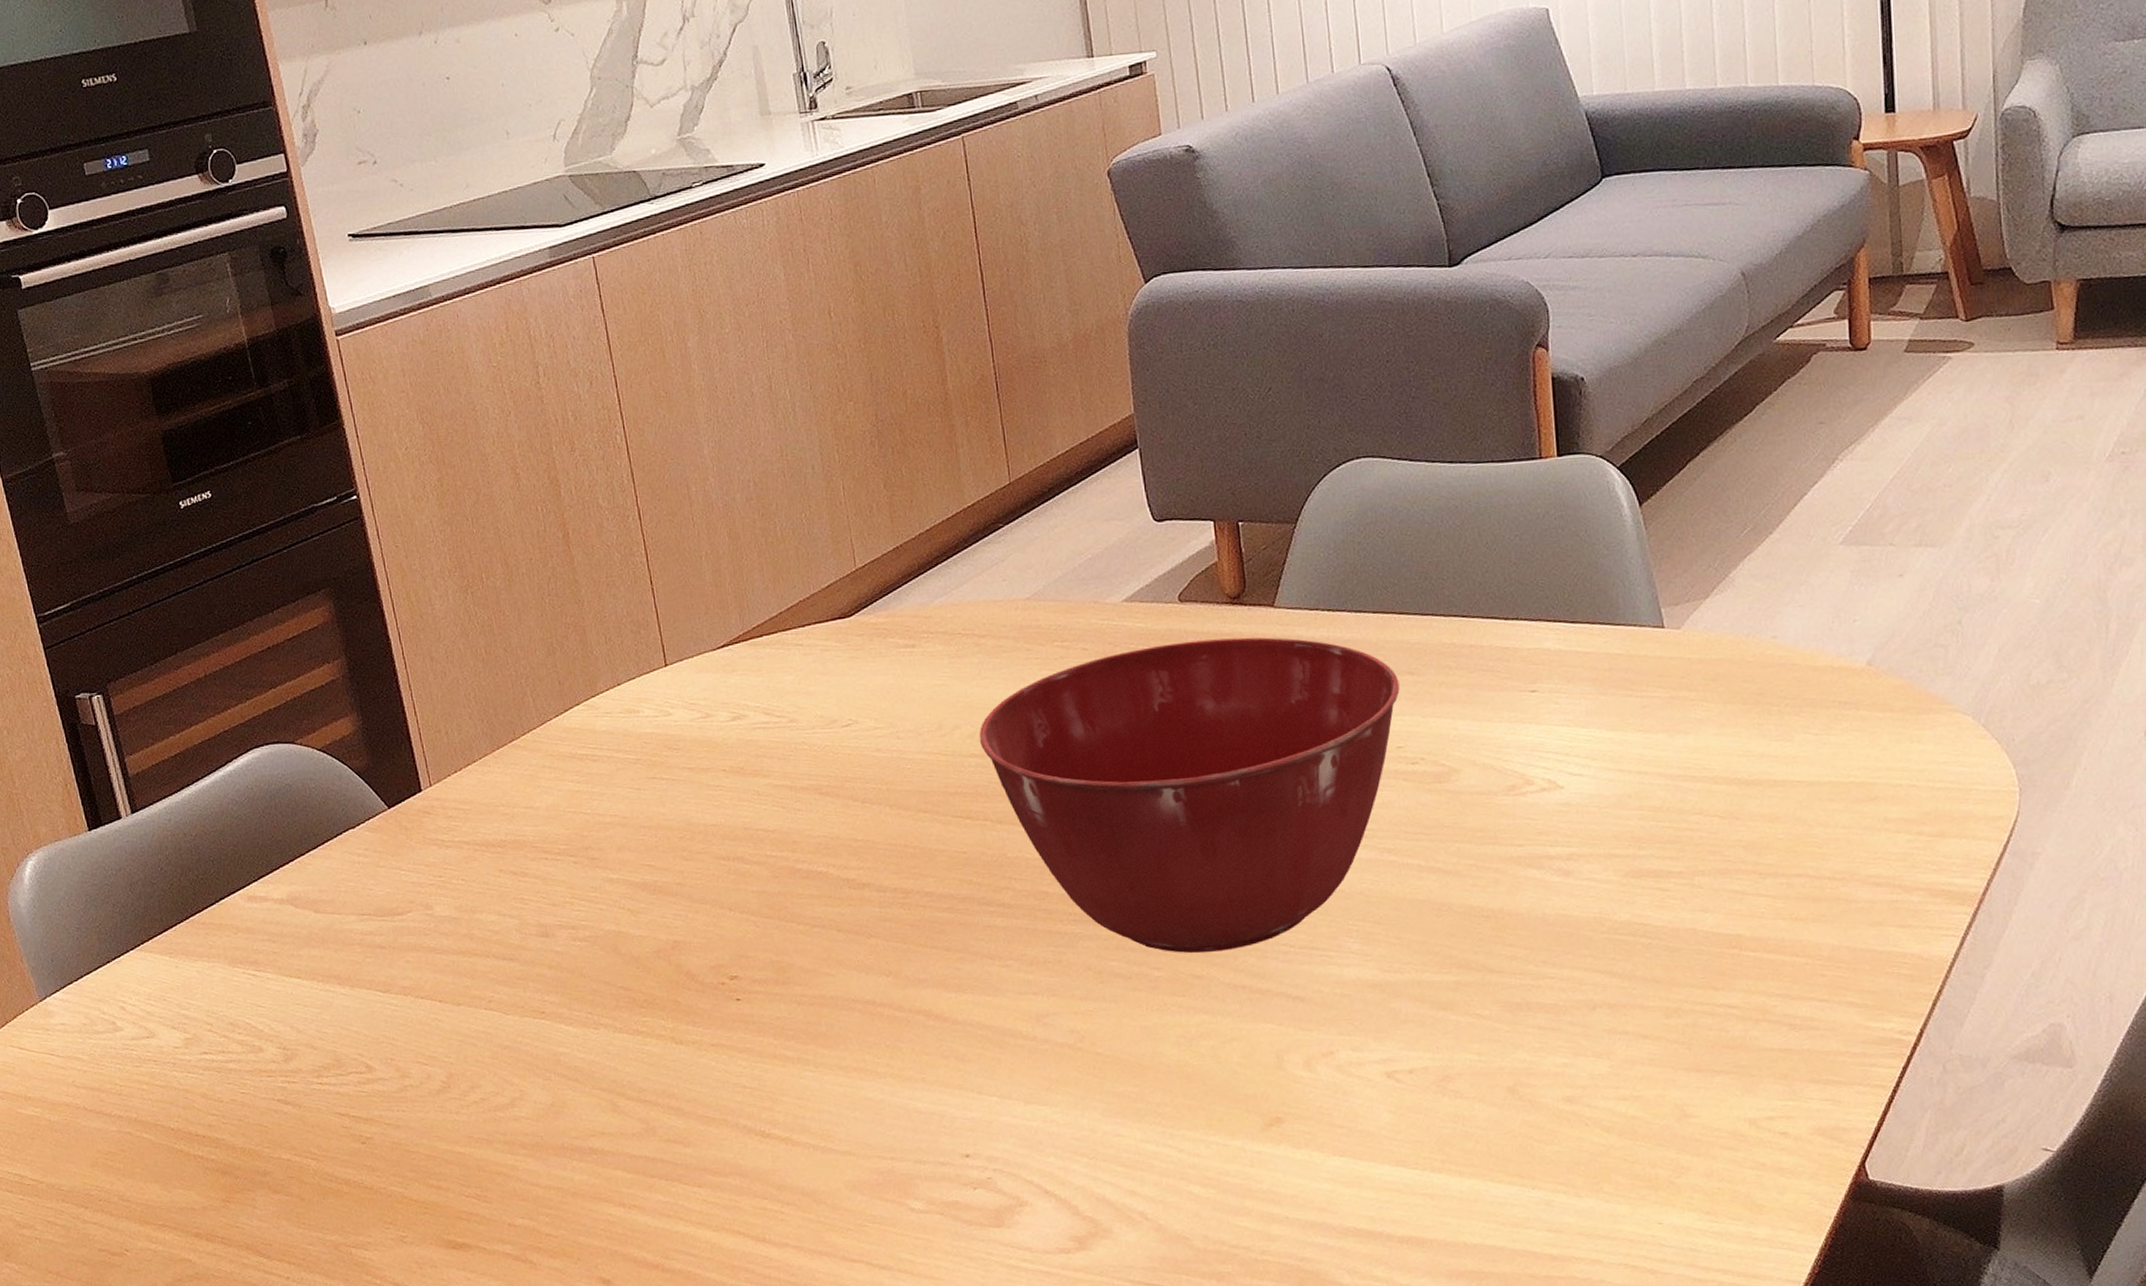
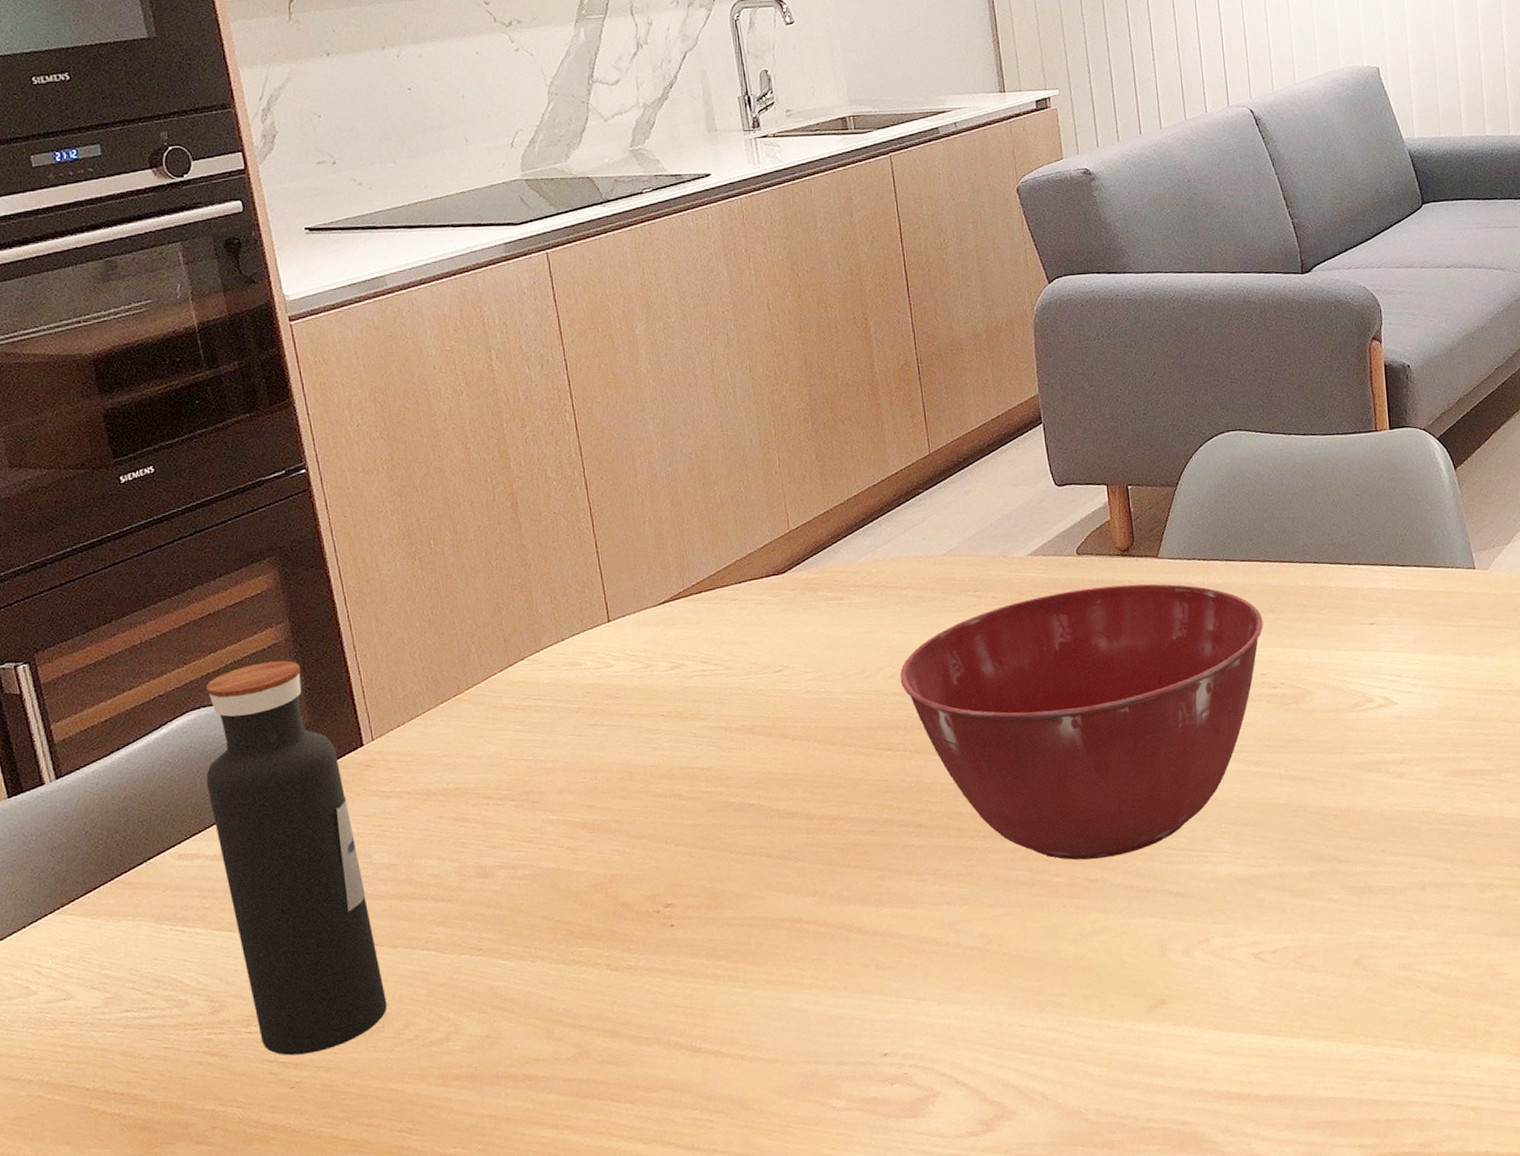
water bottle: none [267,698,453,1110] -> present [205,660,387,1056]

